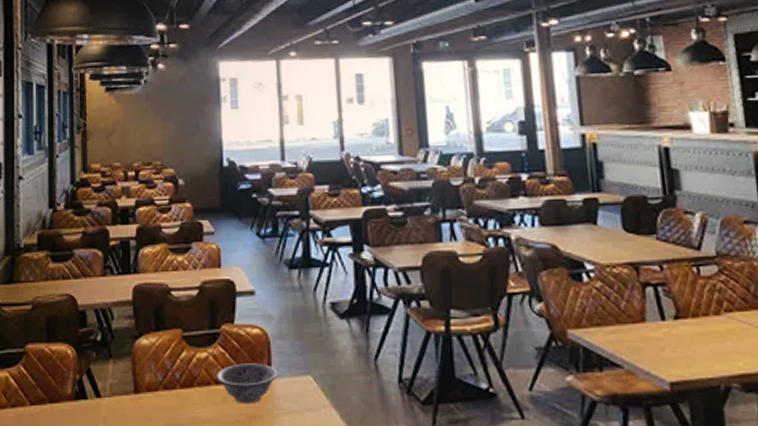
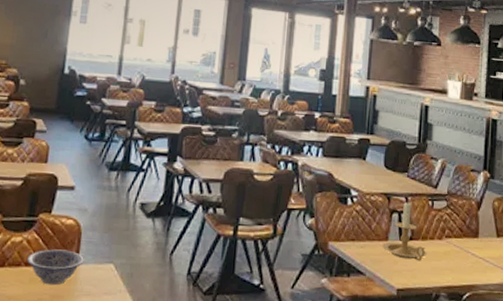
candle holder: none [639,270,703,345] -> present [382,201,427,261]

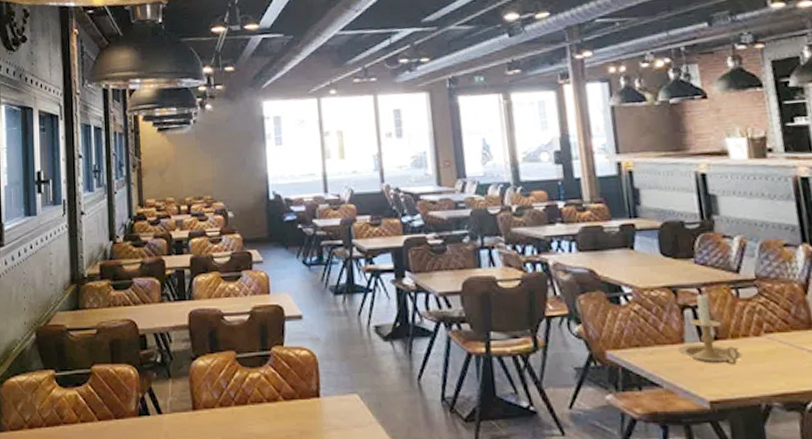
bowl: present [27,249,84,286] -> none [268,383,326,421]

